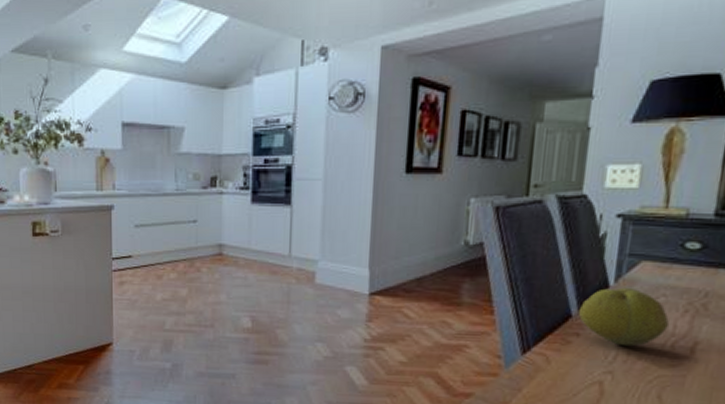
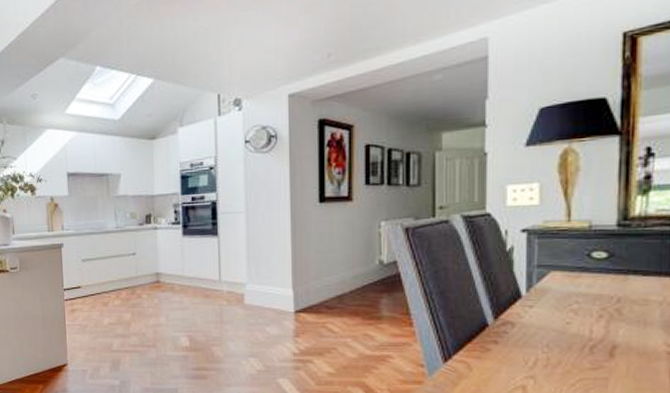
fruit: present [579,287,669,347] -> none [495,296,584,352]

